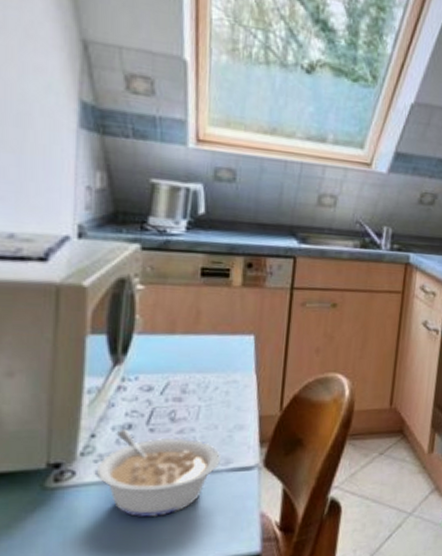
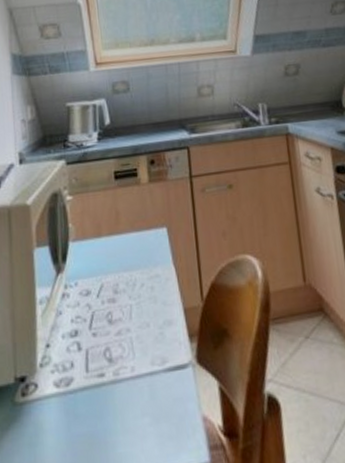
legume: present [97,429,220,518] -> none [54,335,157,429]

